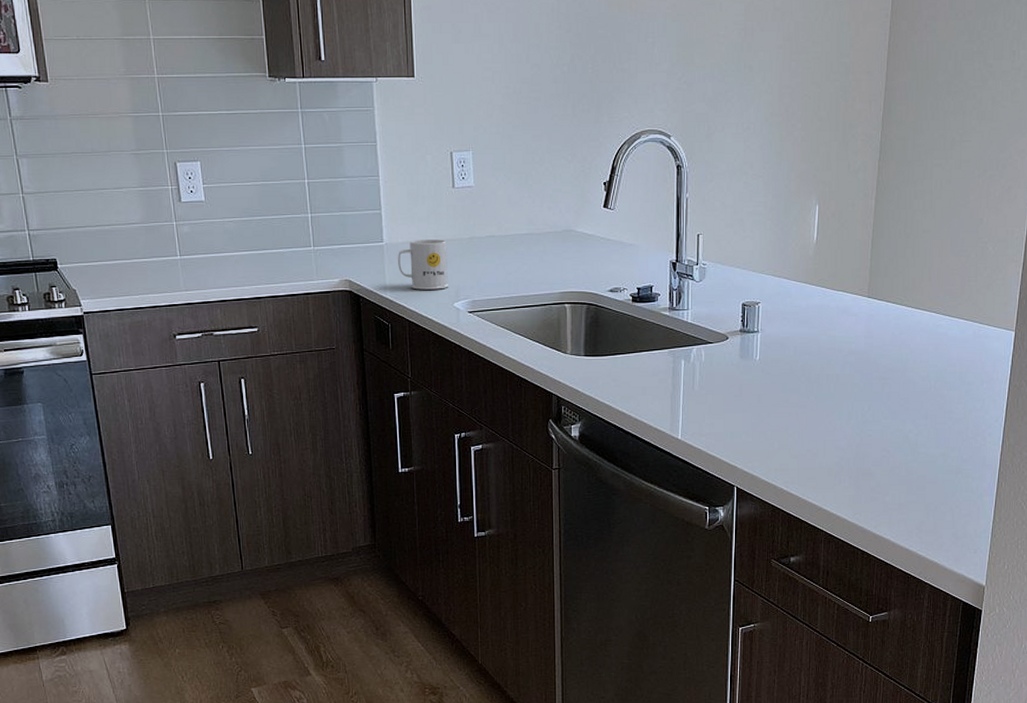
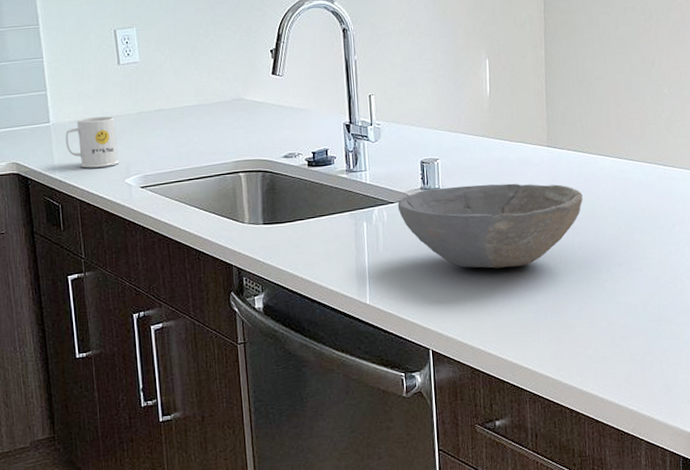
bowl: none [716,330,897,413] -> present [397,183,583,269]

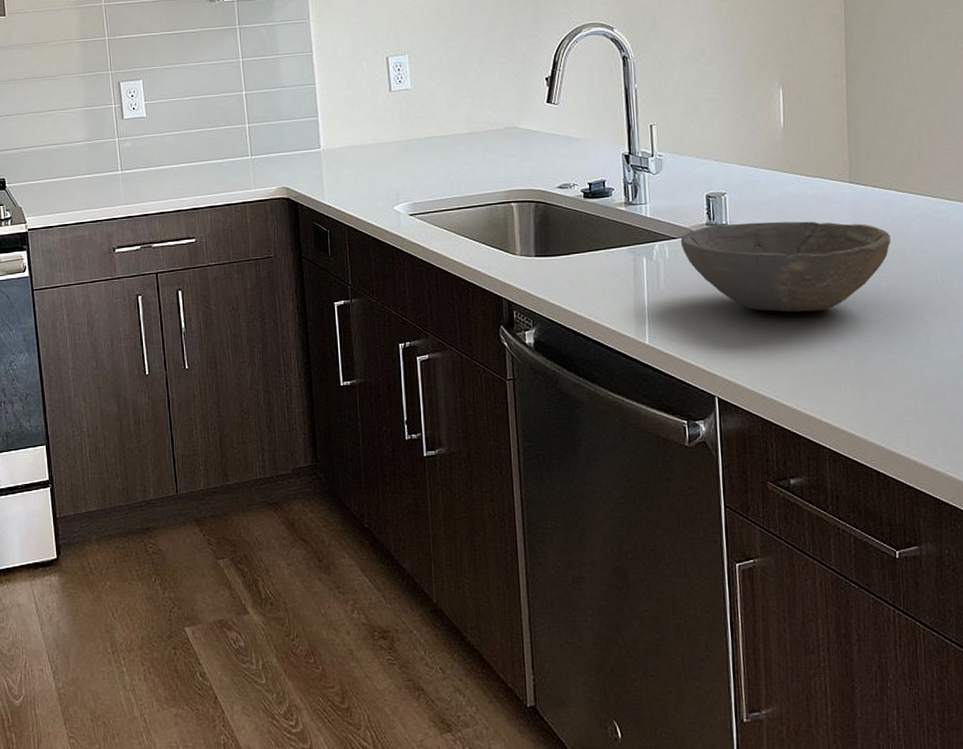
mug: present [65,116,120,168] -> none [335,143,389,194]

